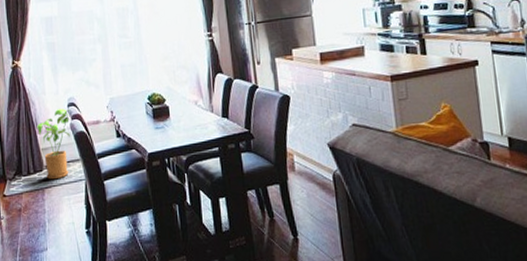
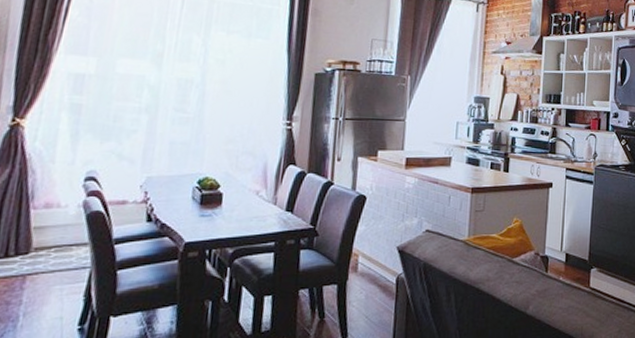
house plant: present [37,108,71,180] -> none [32,182,86,265]

